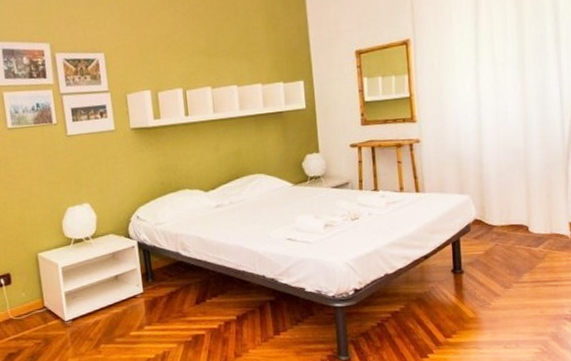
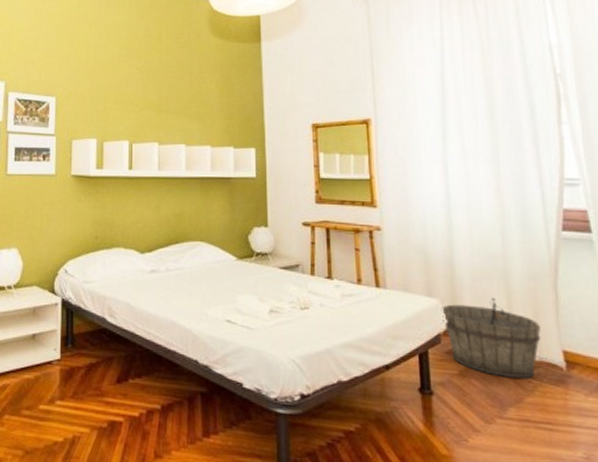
wooden bucket: none [470,187,552,251] -> present [440,297,541,379]

